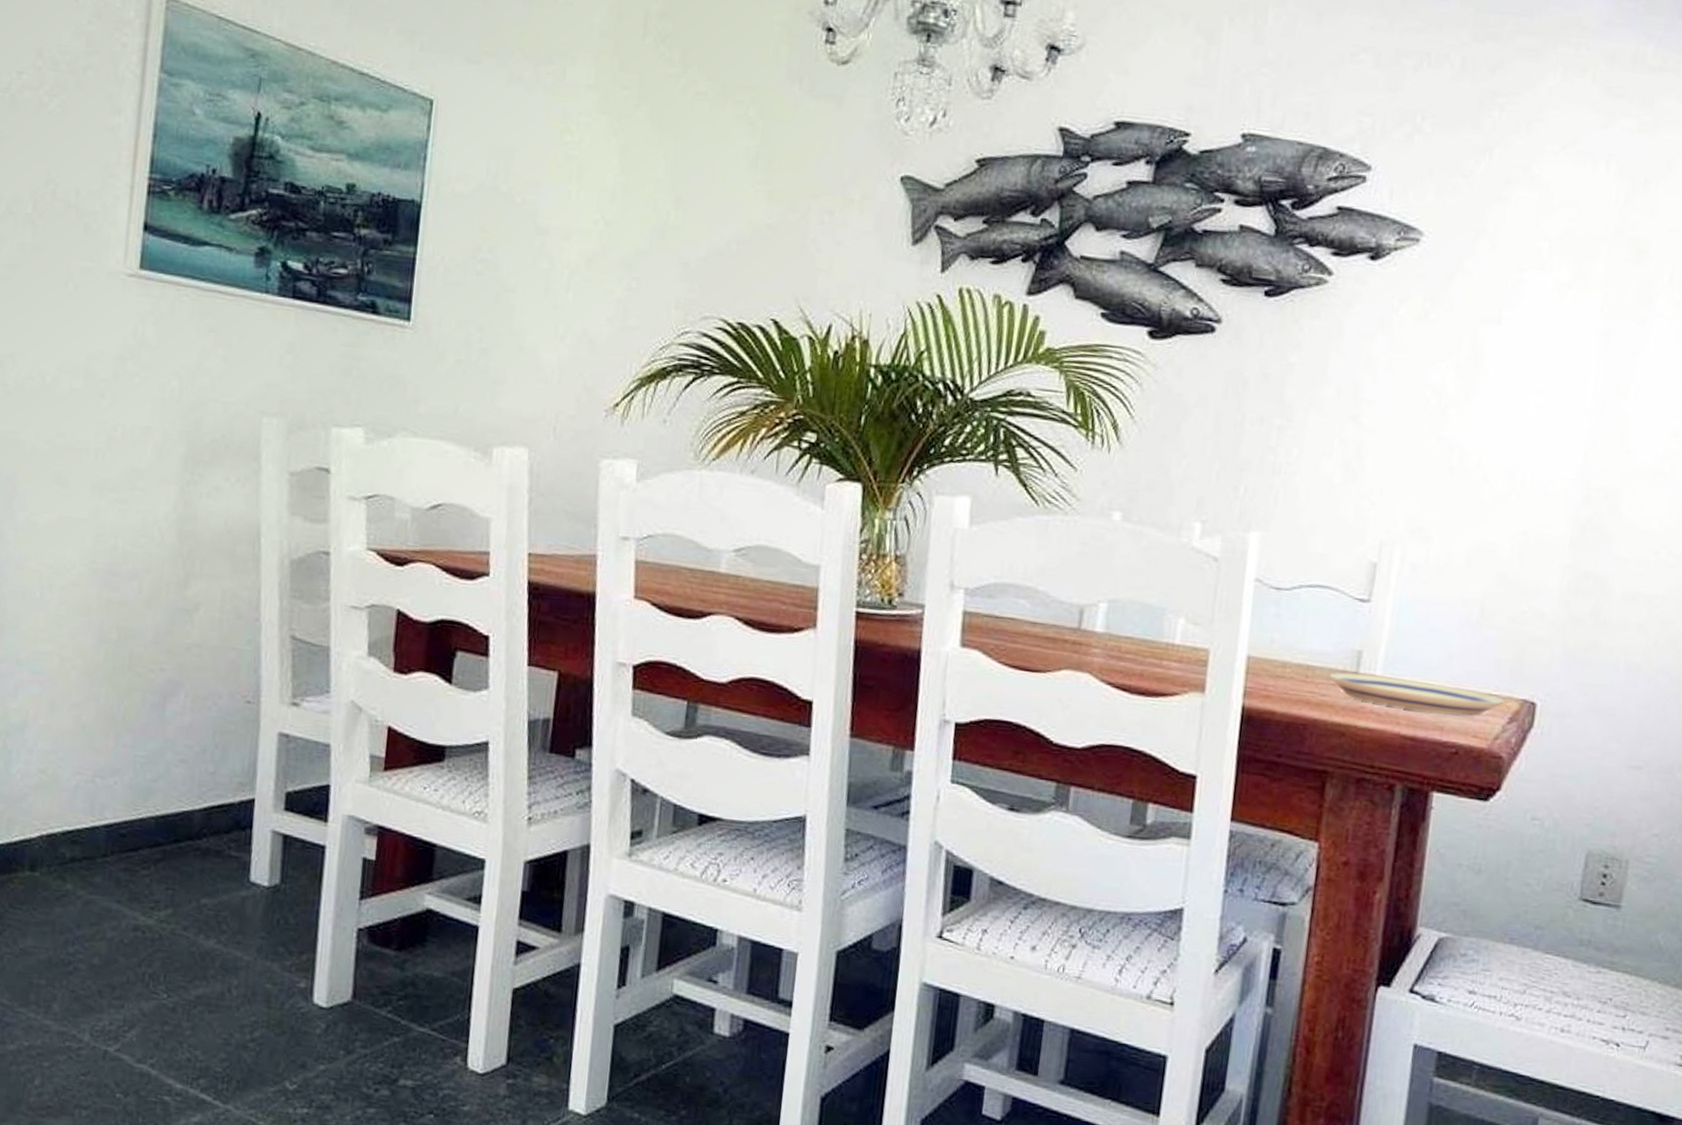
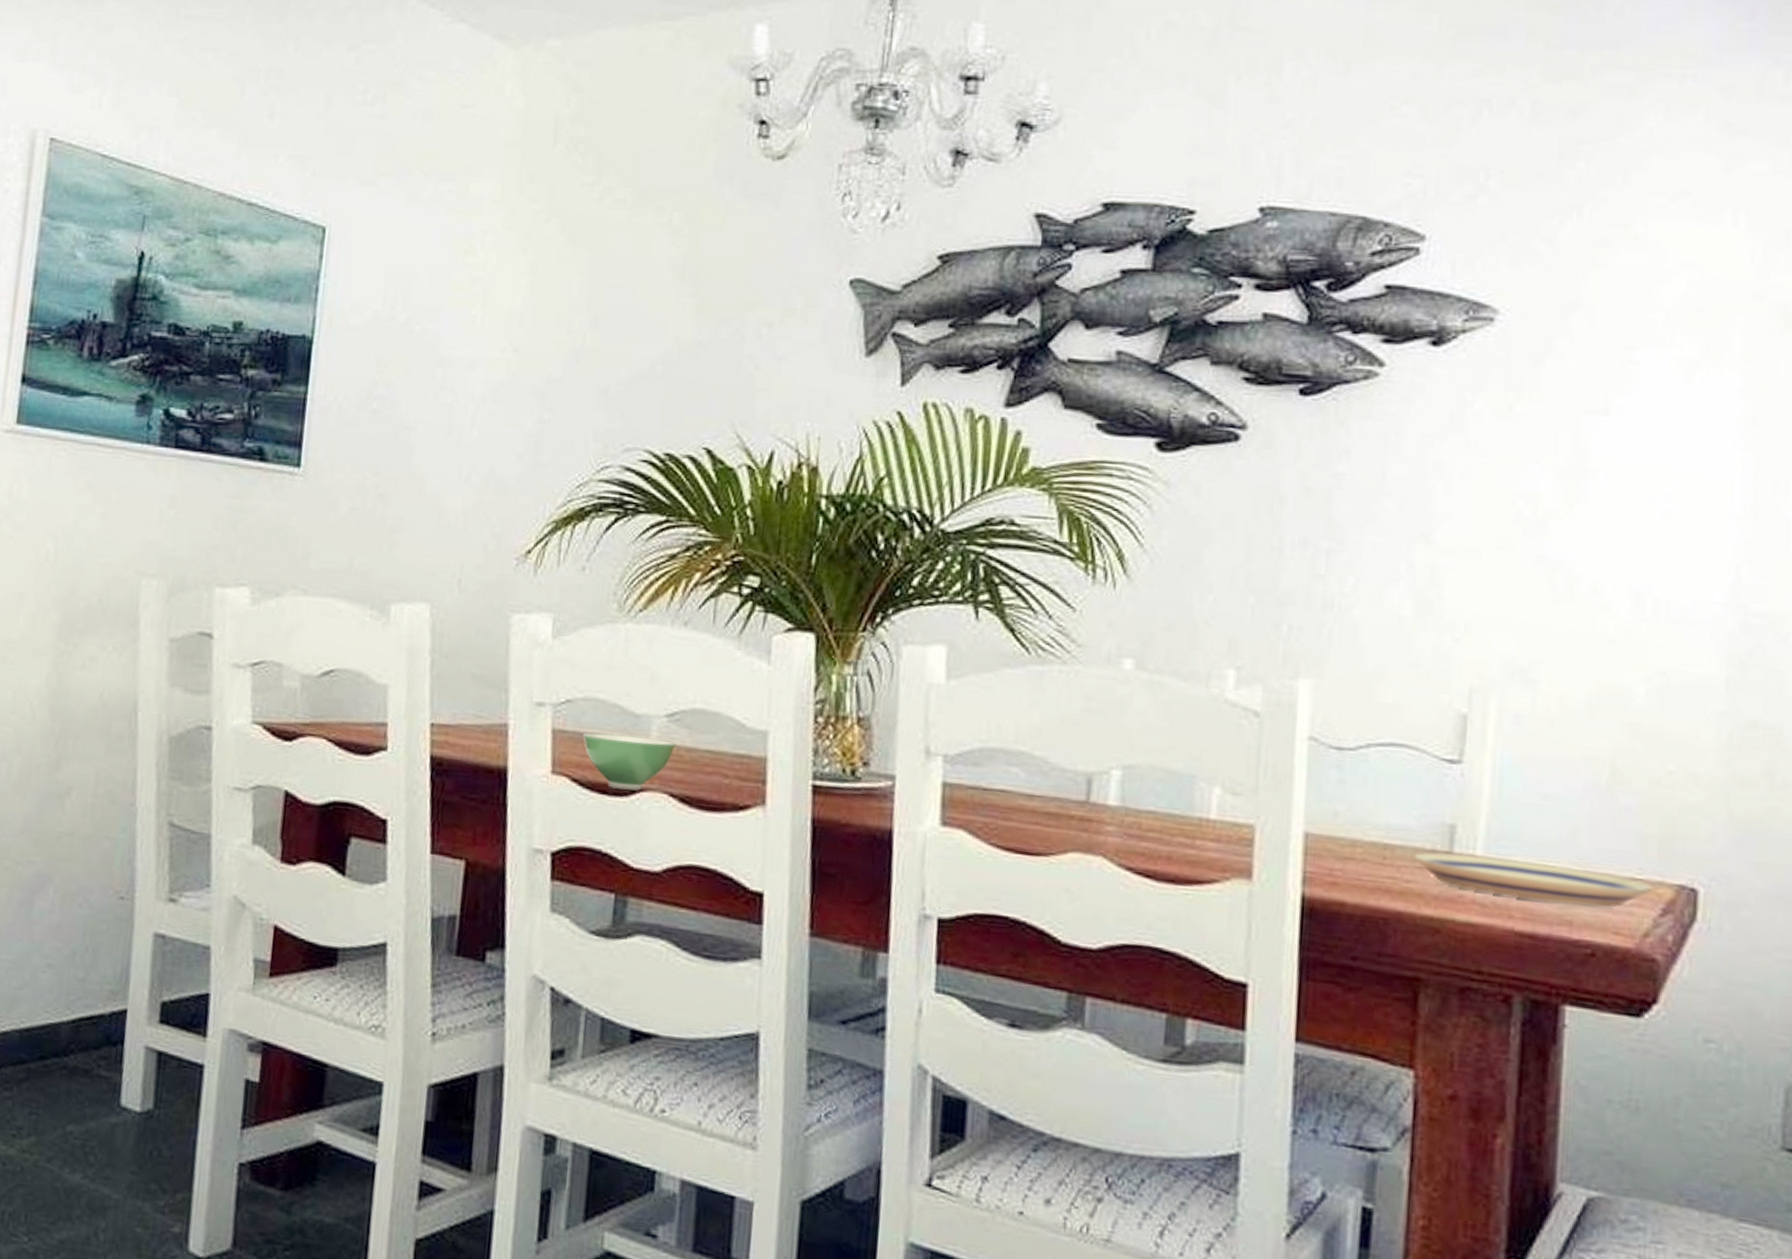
bowl: none [662,563,742,614] -> present [582,732,676,791]

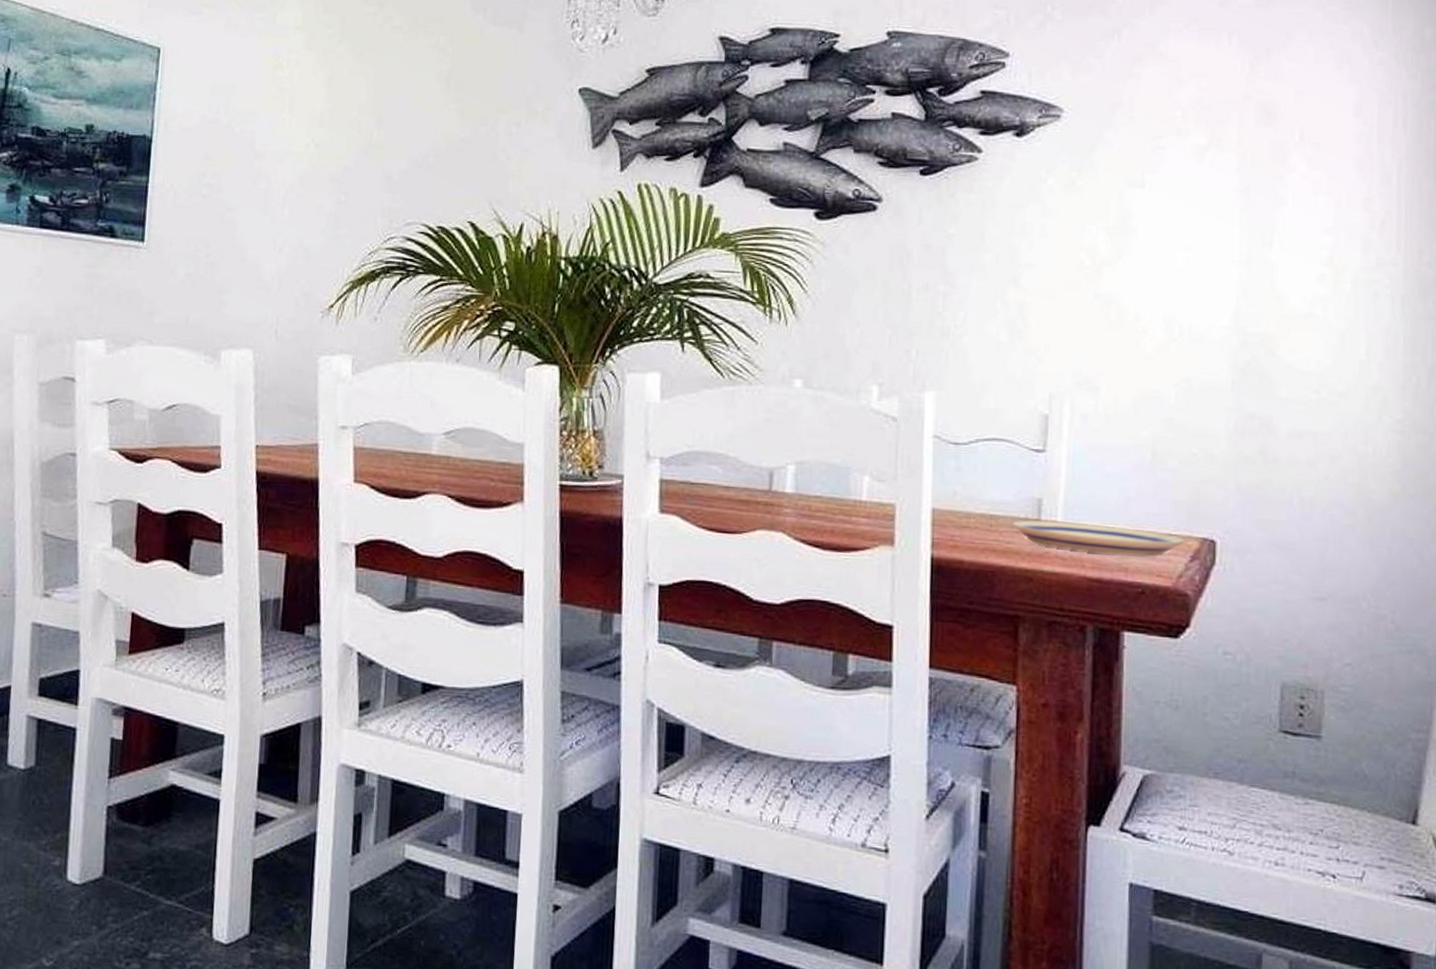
bowl: present [582,732,676,791] -> none [378,449,452,494]

